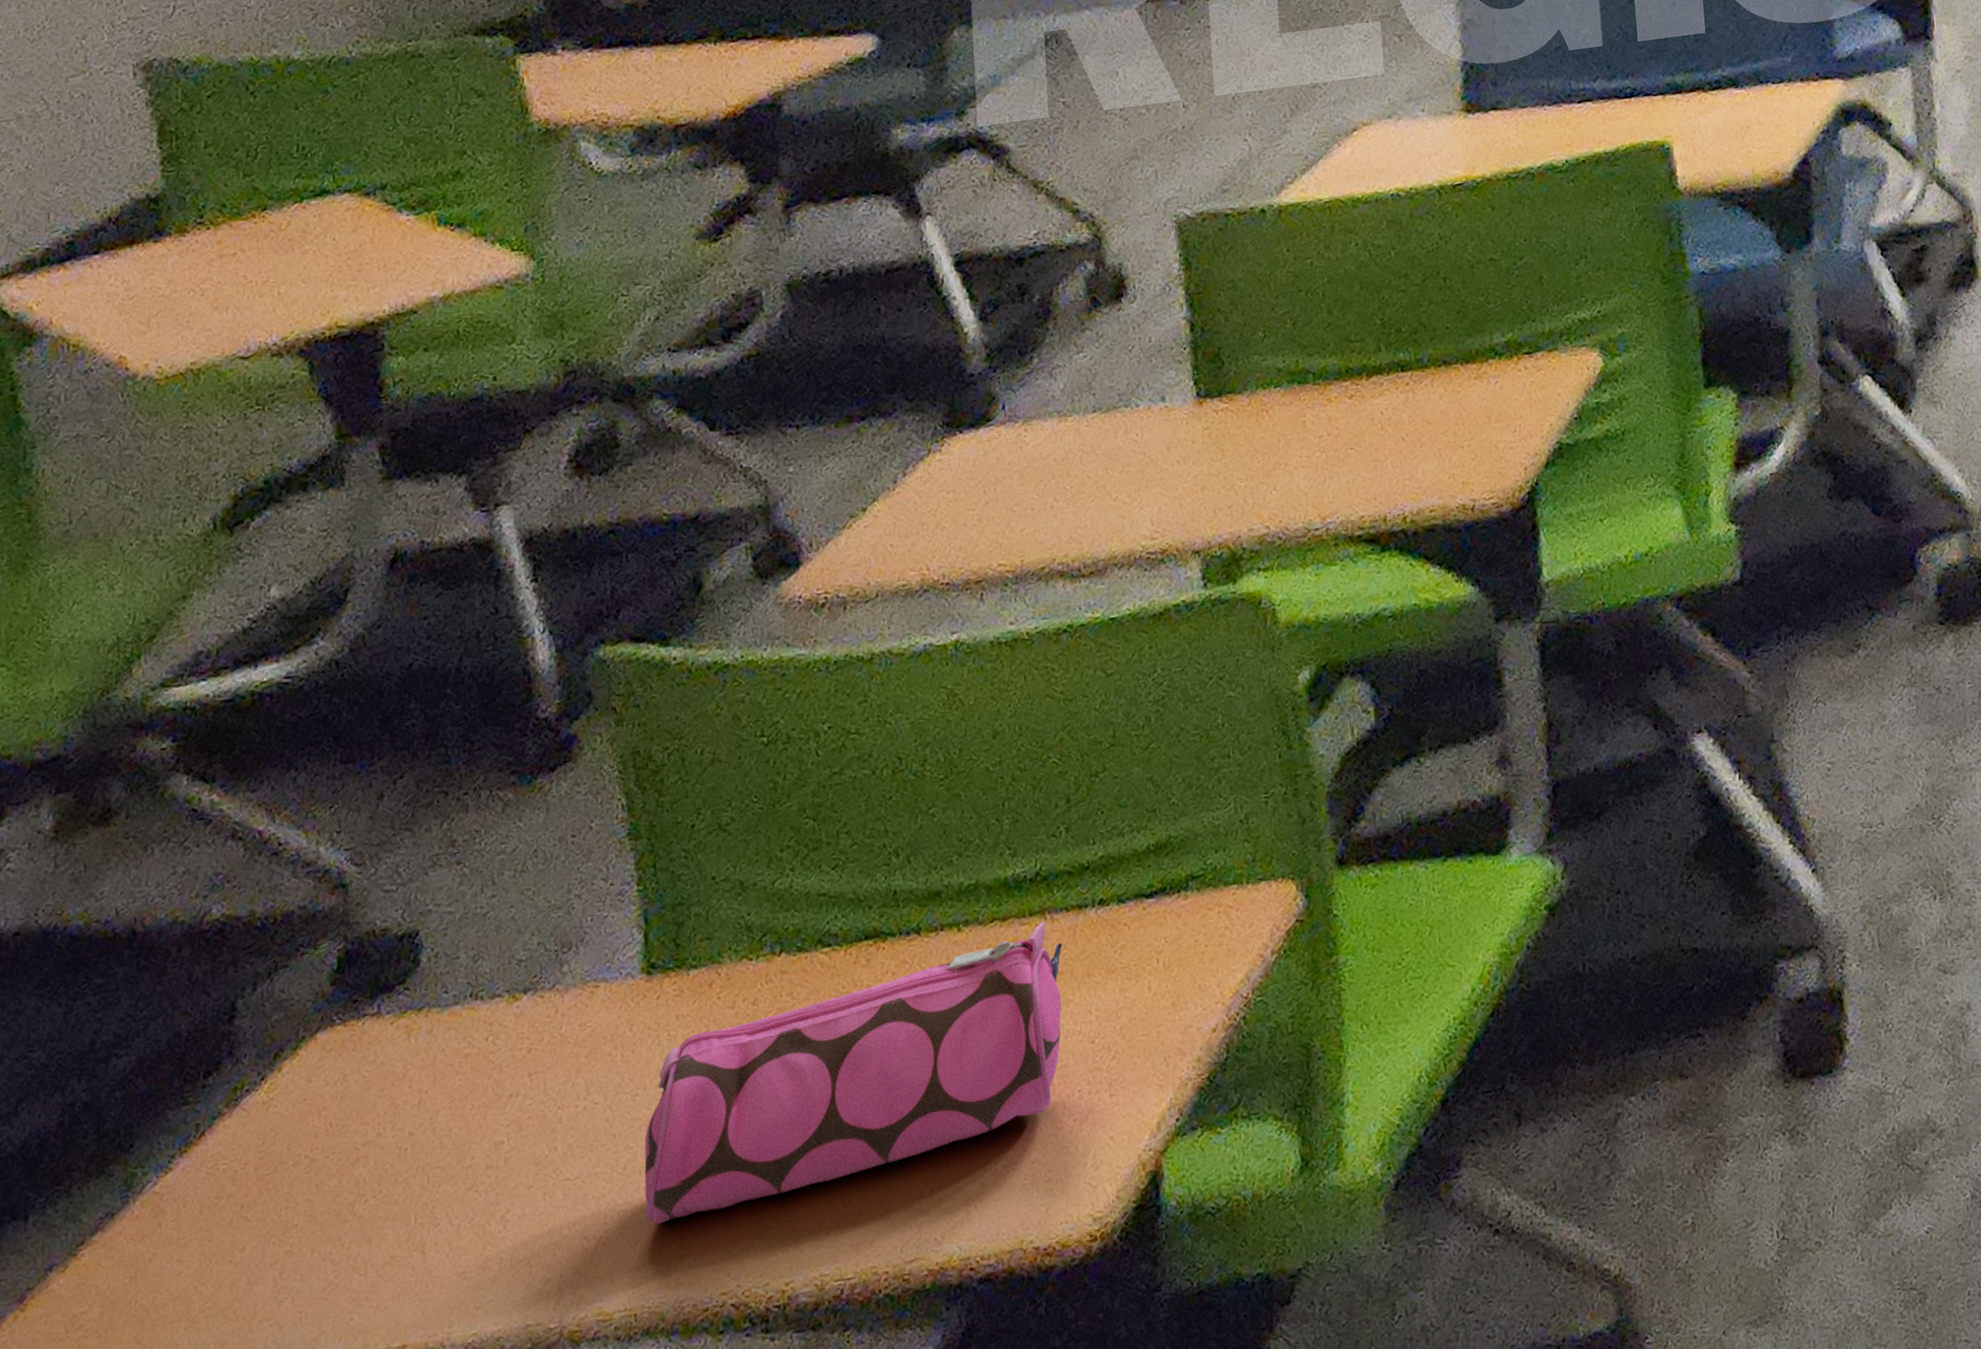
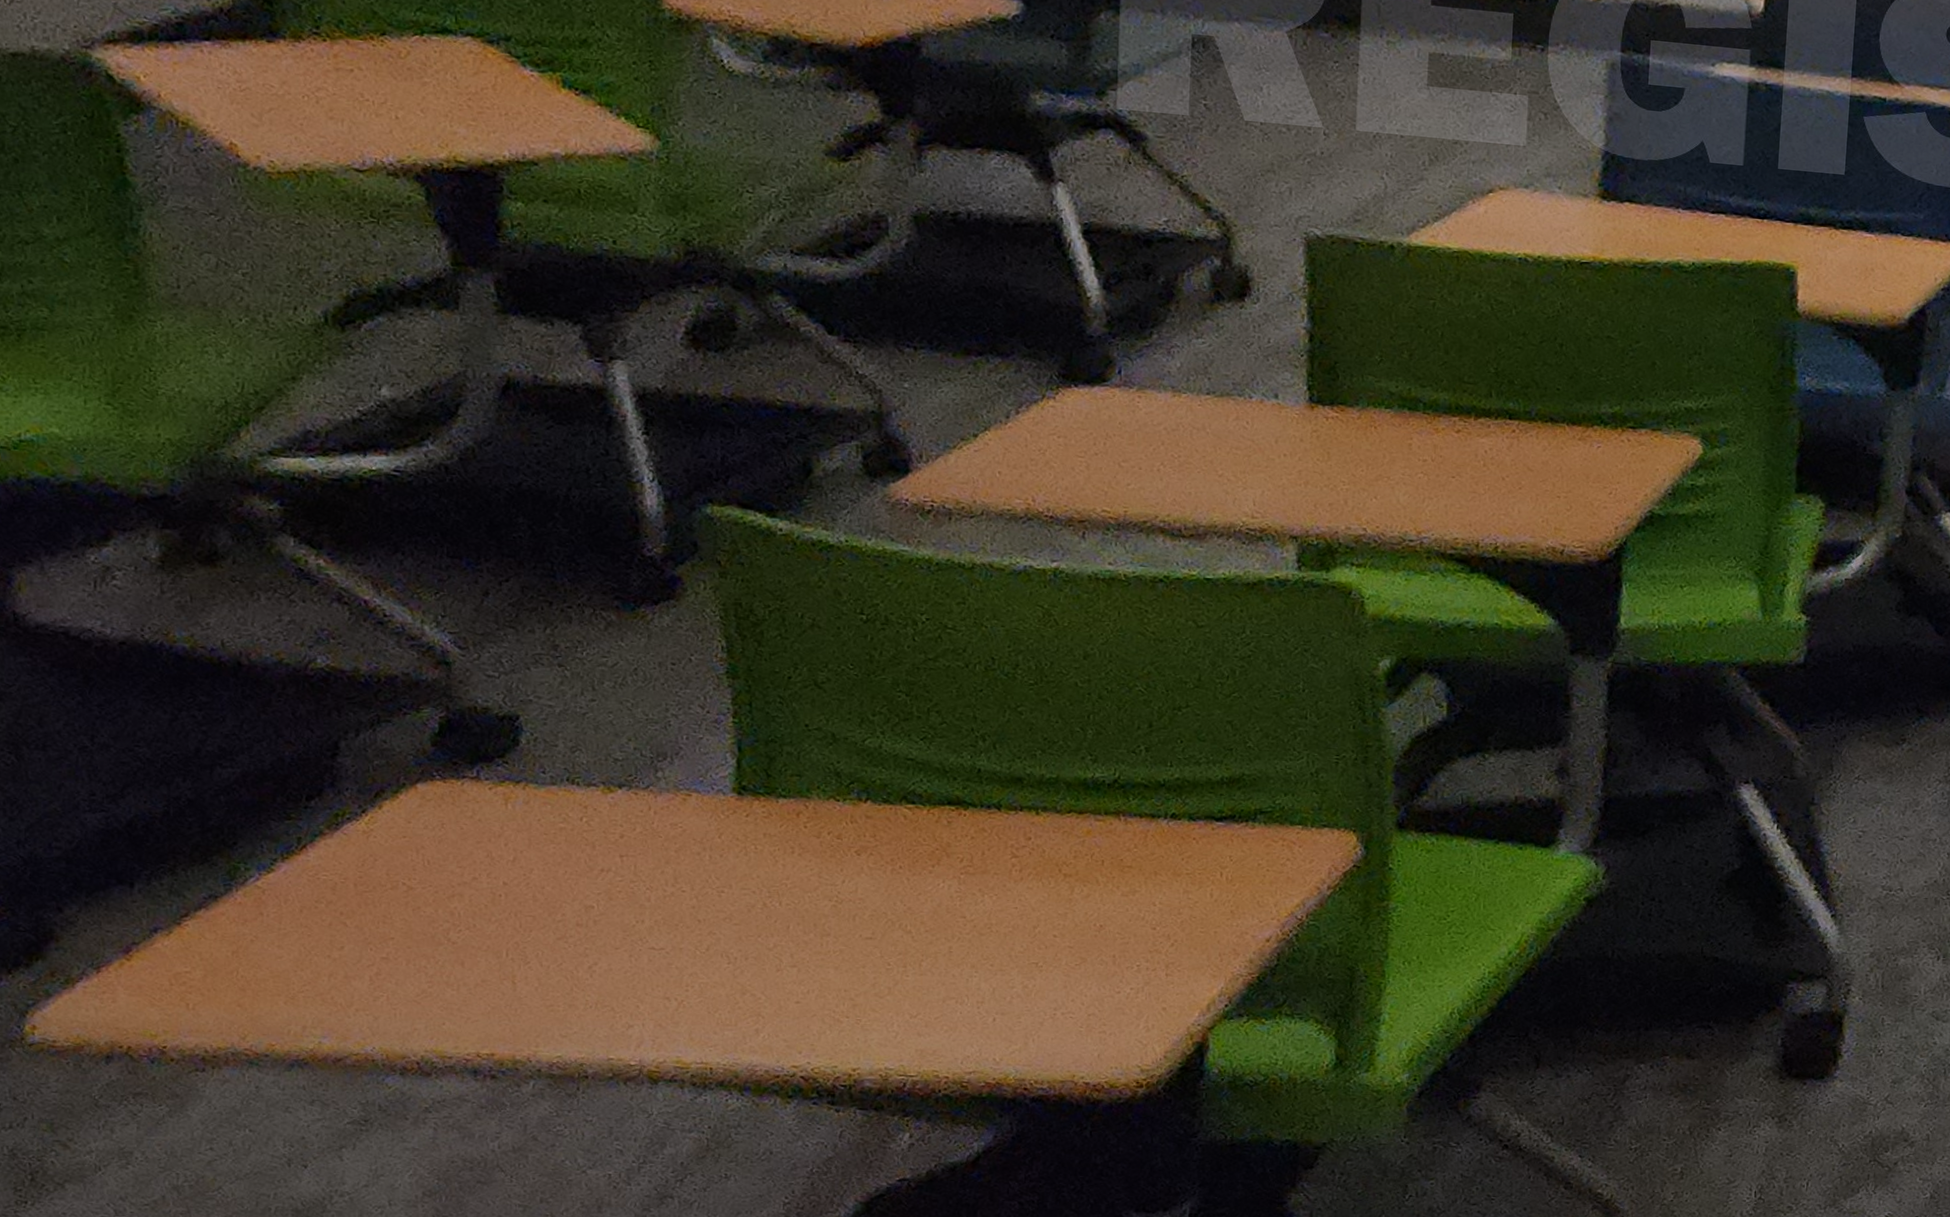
pencil case: present [644,922,1062,1224] -> none [725,822,1133,1000]

